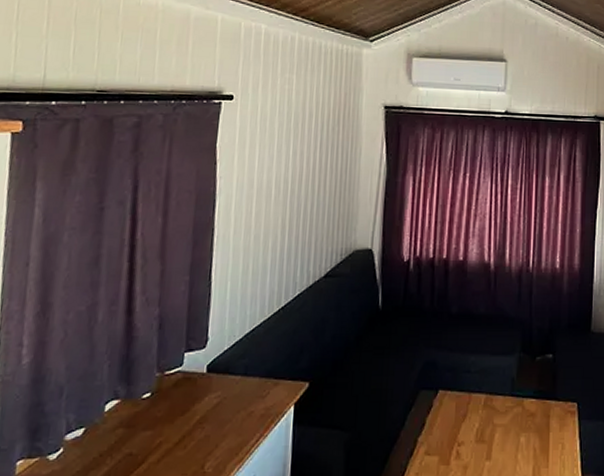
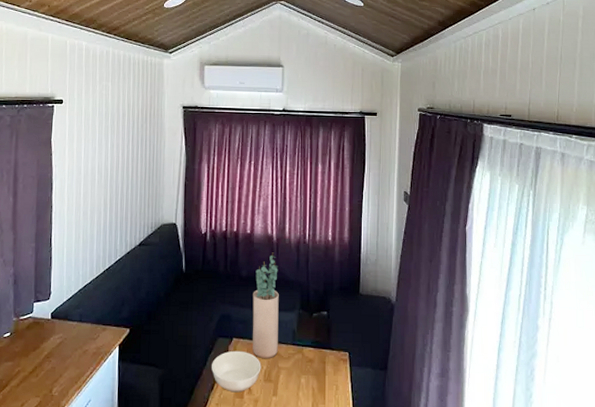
bowl: none [411,405,473,458] -> present [212,350,261,393]
vase: none [462,283,496,415] -> present [252,252,279,359]

